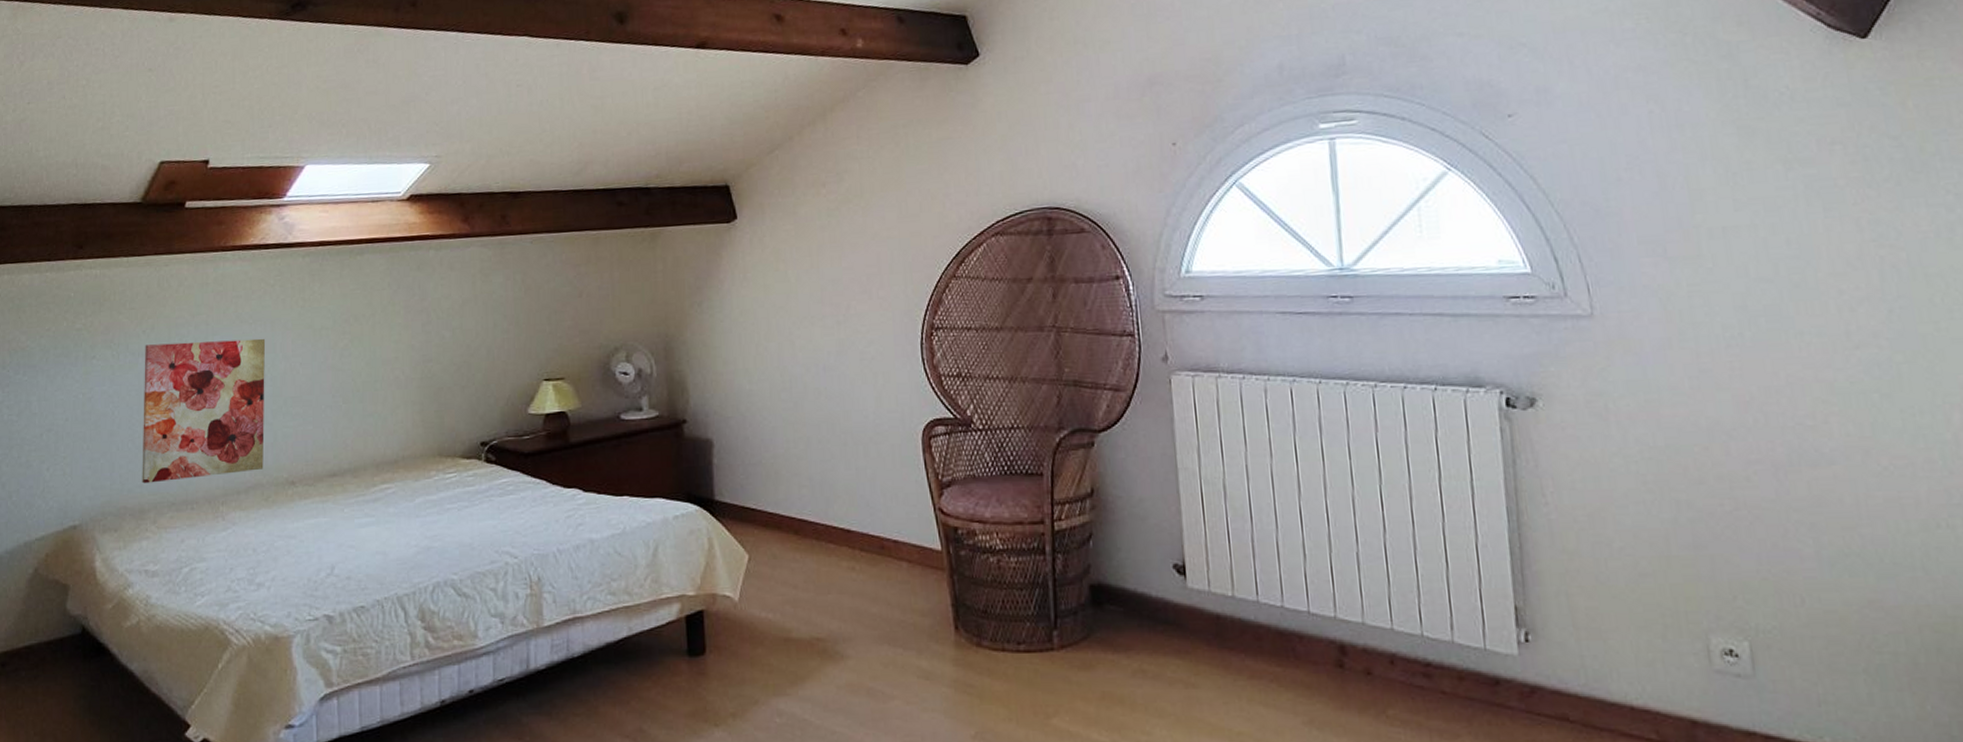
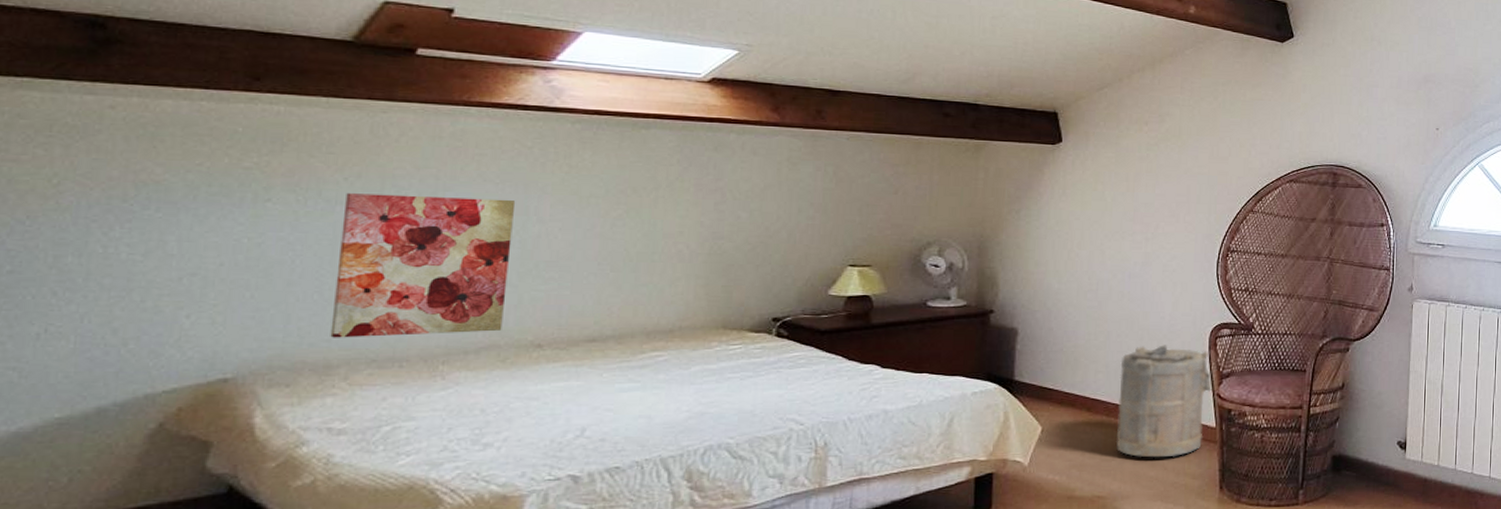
laundry hamper: none [825,450,933,591] -> present [1115,345,1213,458]

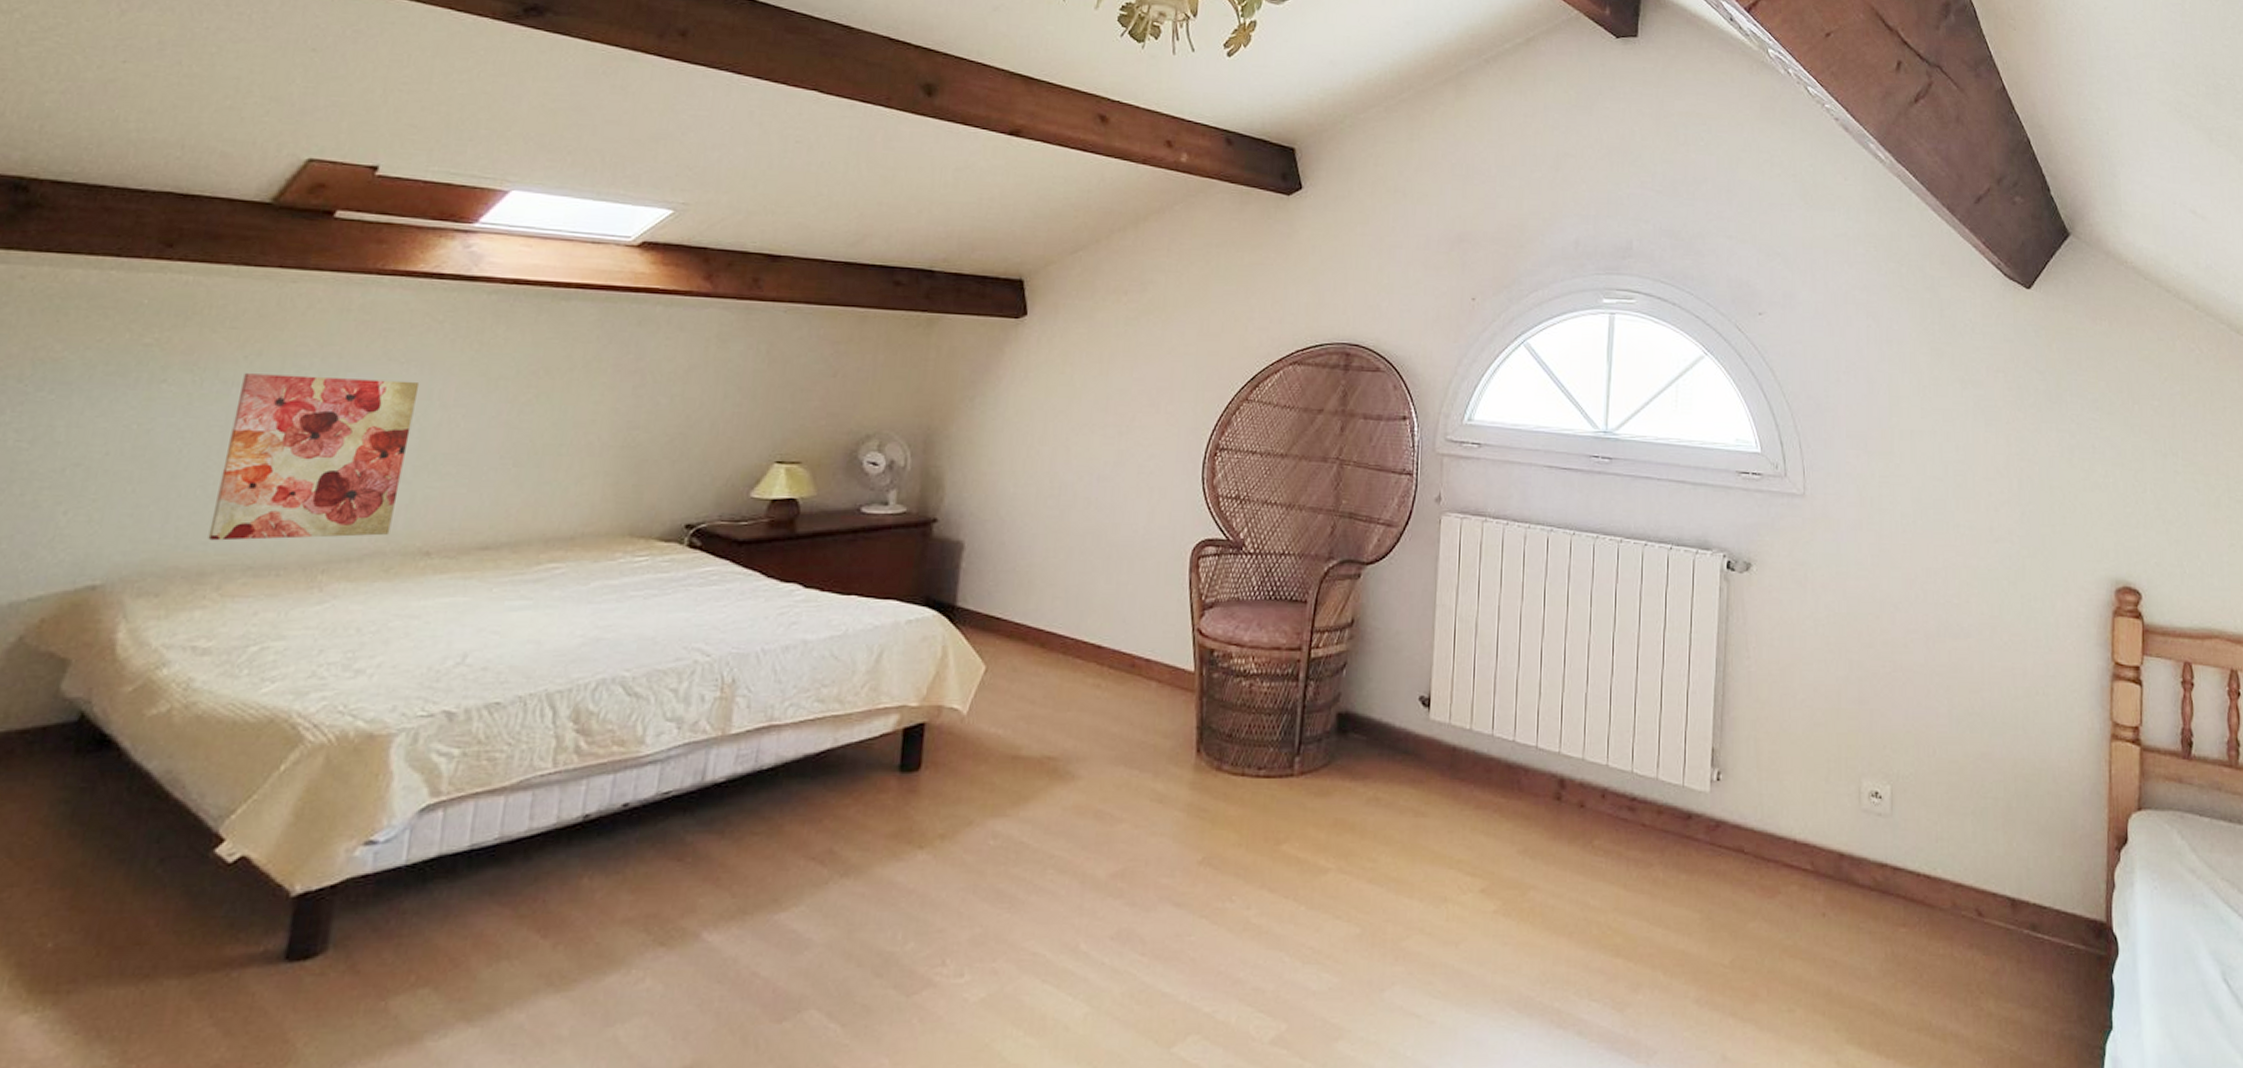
laundry hamper: present [1115,345,1213,458] -> none [1072,565,1194,710]

